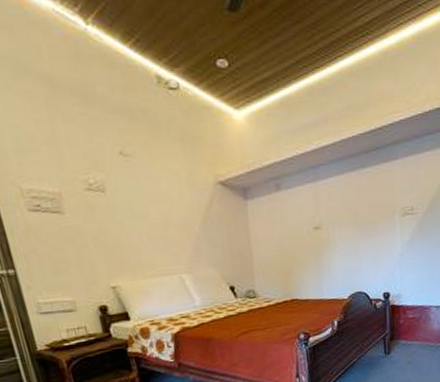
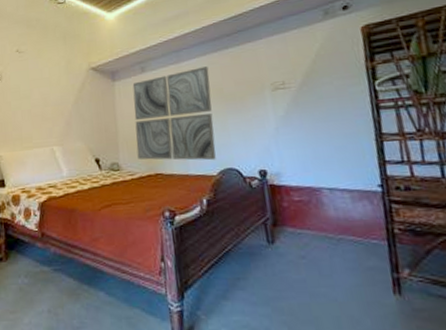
wall art: none [267,187,348,286] -> present [132,66,216,161]

